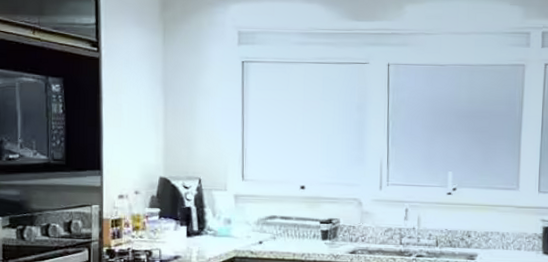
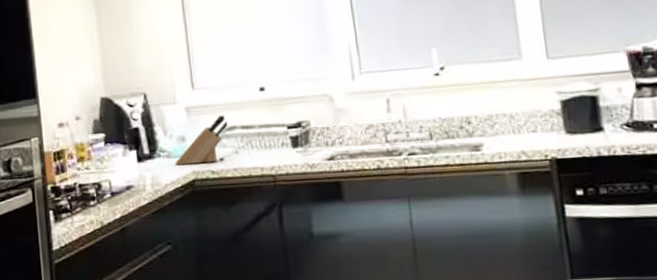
knife block: none [220,205,270,244] -> present [175,115,228,166]

